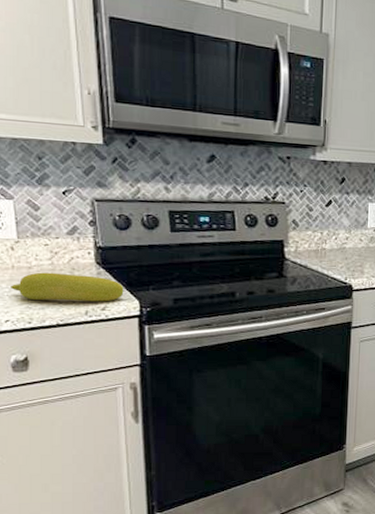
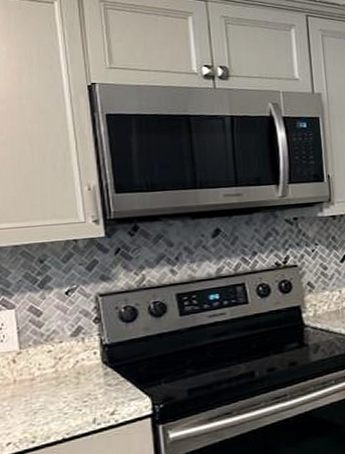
fruit: present [11,272,124,302] -> none [13,377,134,415]

